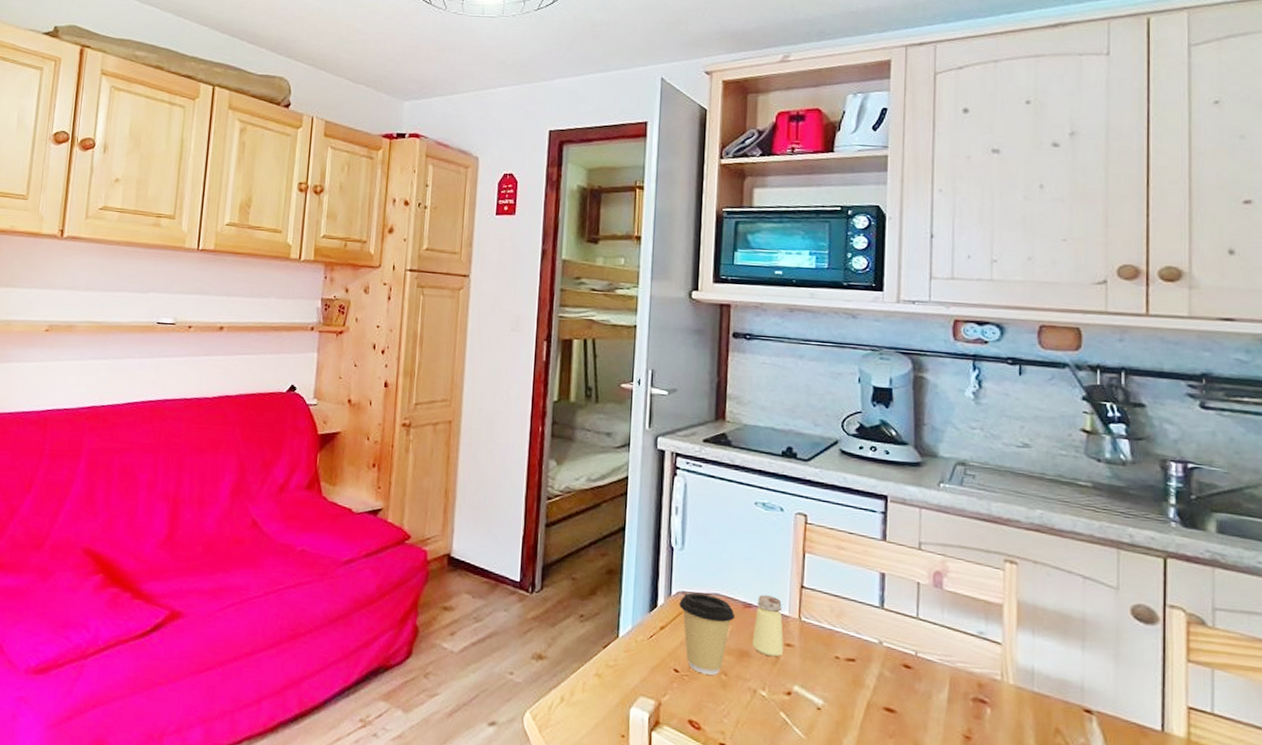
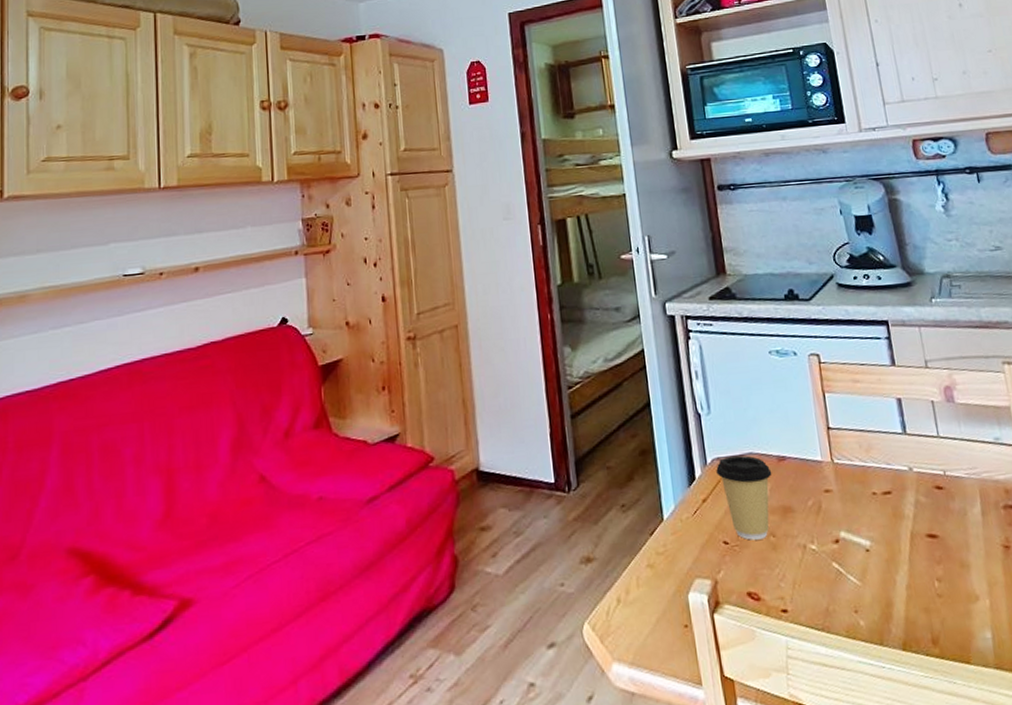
saltshaker: present [753,595,784,657] -> none [789,443,825,507]

